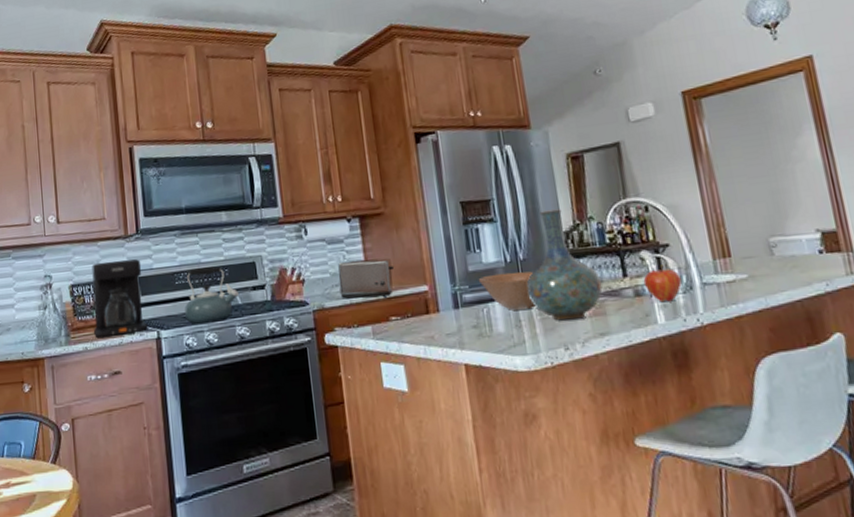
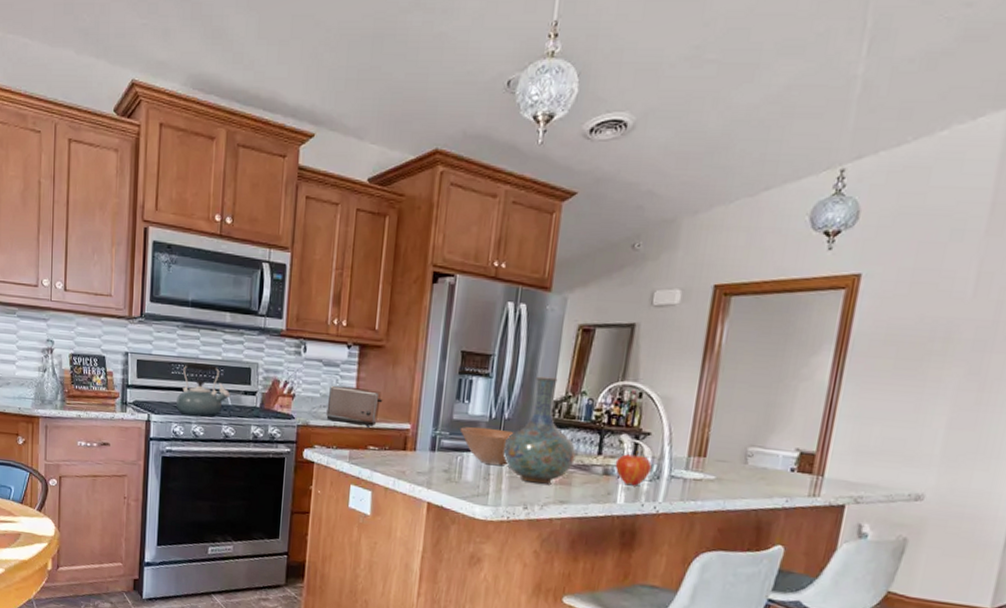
coffee maker: present [92,259,148,339] -> none [89,337,141,413]

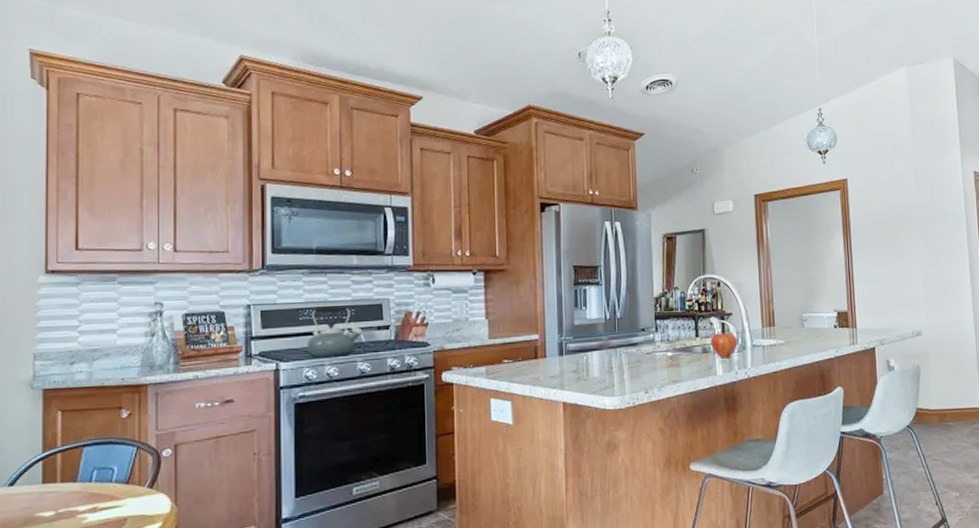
toaster: present [326,385,383,427] -> none [460,308,511,342]
bowl: present [459,426,514,466] -> none [581,327,627,360]
vase: present [503,376,576,484] -> none [620,279,679,369]

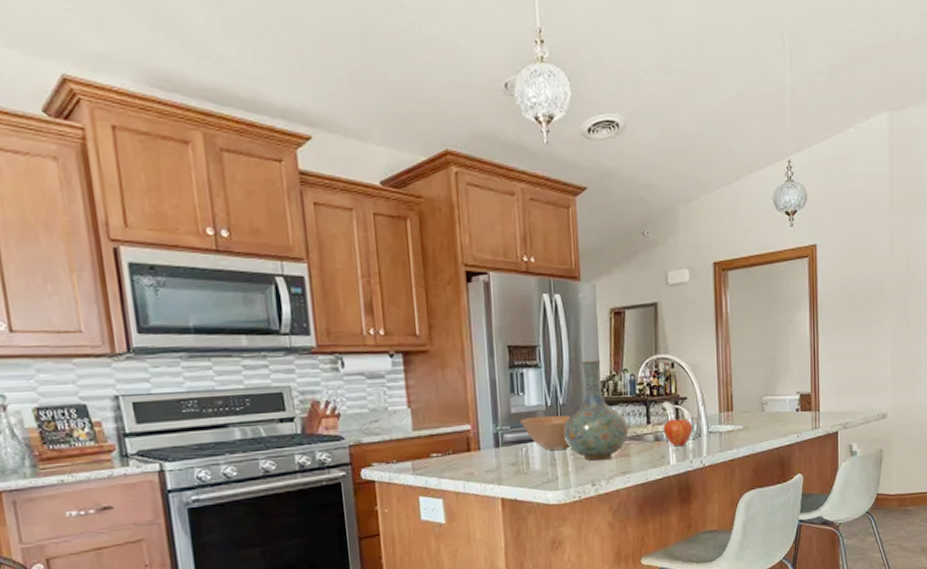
kettle: present [306,306,363,359] -> none [194,395,263,458]
bowl: none [581,327,627,360] -> present [519,415,571,451]
vase: none [620,279,679,369] -> present [563,360,629,460]

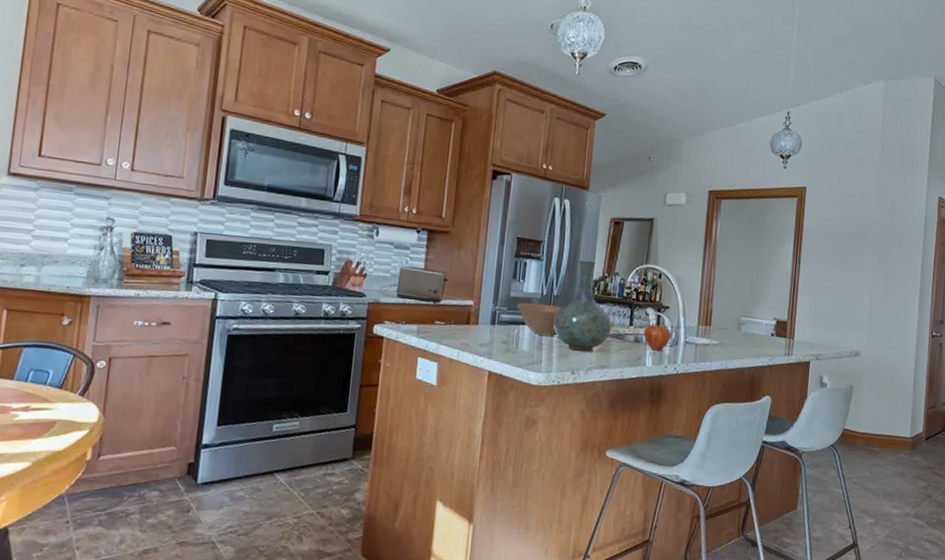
toaster: none [377,396,438,435] -> present [396,266,449,303]

